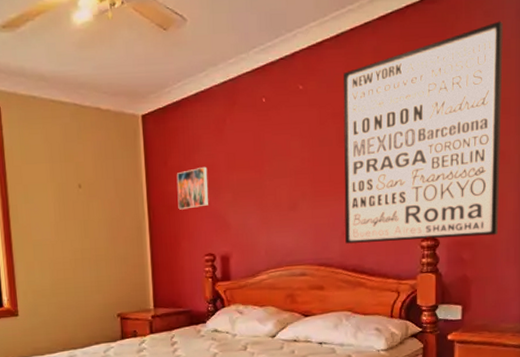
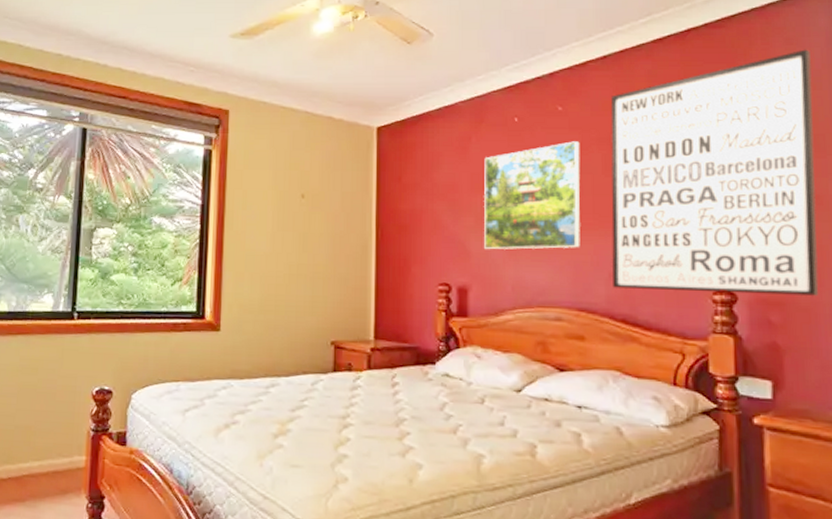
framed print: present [177,166,209,210] -> none [410,185,447,231]
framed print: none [238,117,320,221] -> present [484,141,581,250]

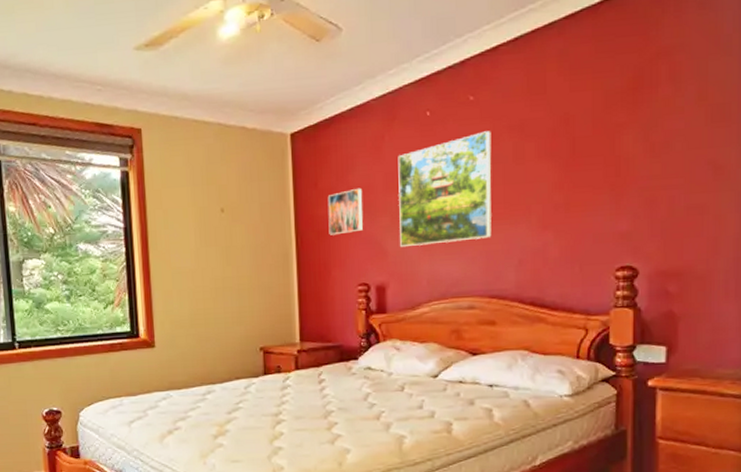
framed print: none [410,185,447,231] -> present [328,188,363,235]
wall art: present [610,49,819,296] -> none [521,13,722,273]

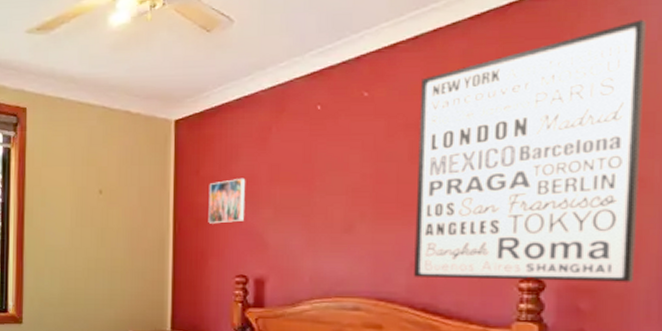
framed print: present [398,131,492,248] -> none [283,128,386,241]
wall art: none [521,13,722,273] -> present [413,19,646,282]

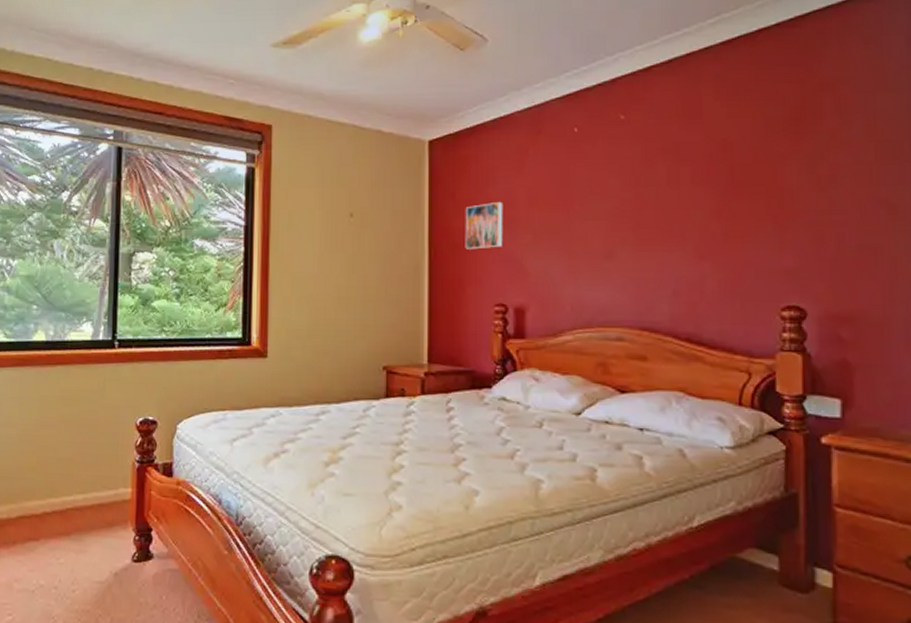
wall art: present [413,19,646,282] -> none [675,49,892,310]

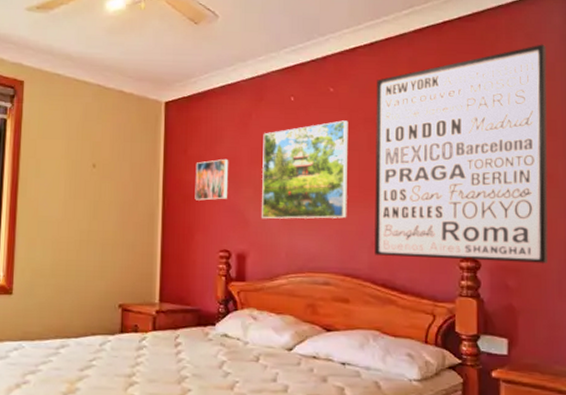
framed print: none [542,152,644,268] -> present [262,120,349,219]
wall art: none [675,49,892,310] -> present [374,44,549,263]

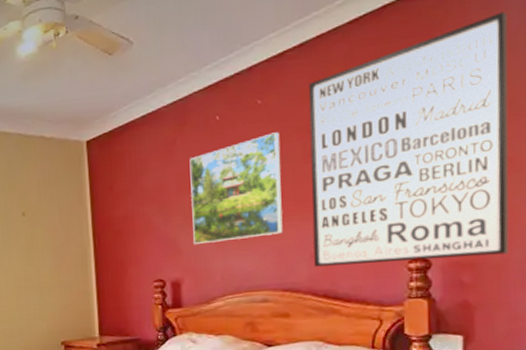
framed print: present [195,158,229,201] -> none [123,189,157,235]

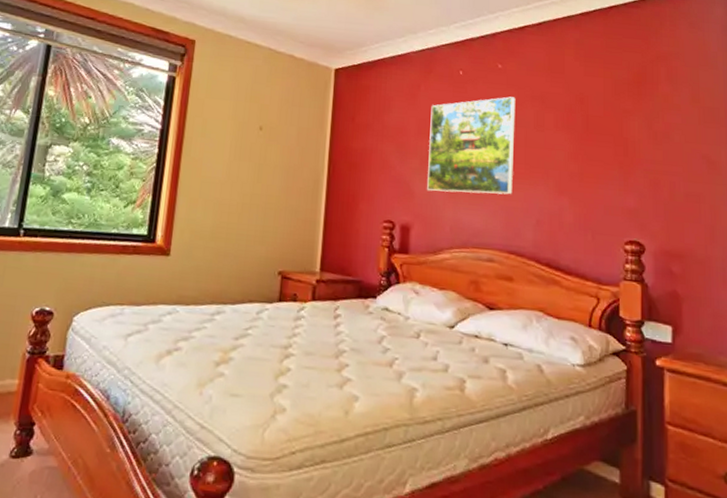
wall art: present [308,11,509,267] -> none [538,33,712,251]

